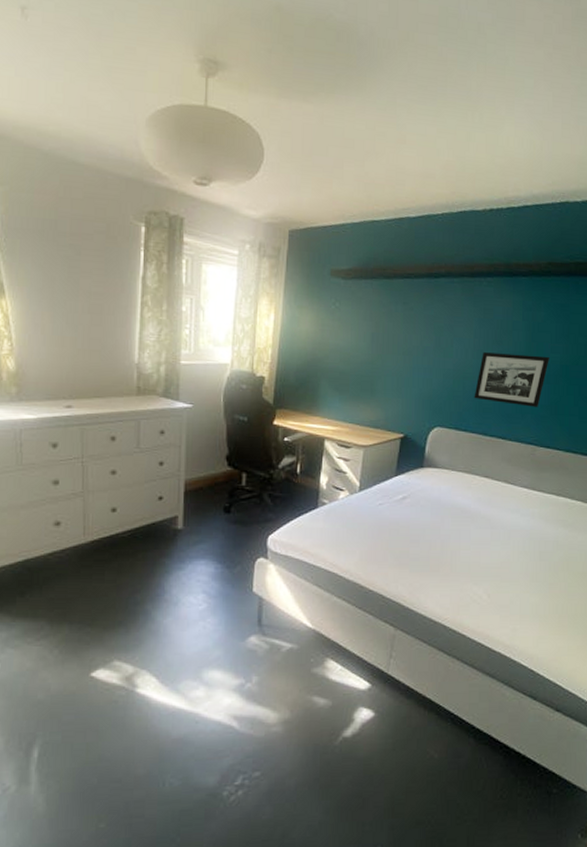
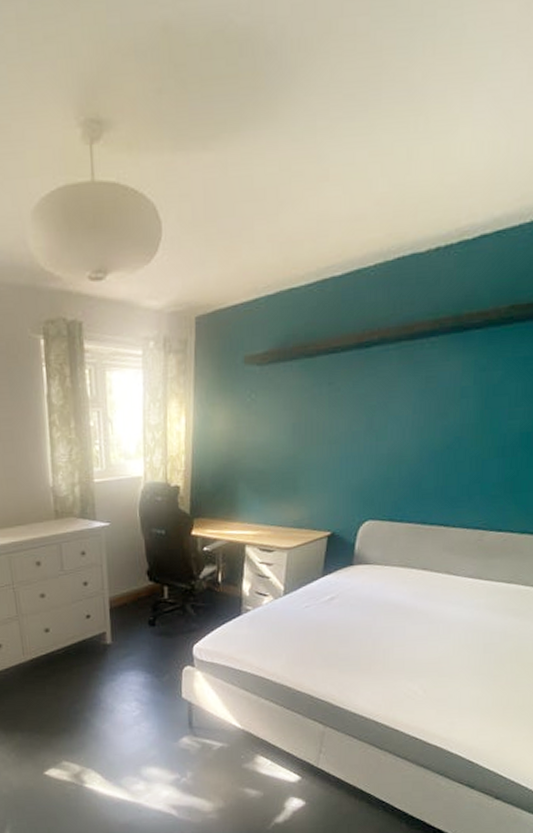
picture frame: present [474,352,549,407] -> none [411,425,506,487]

